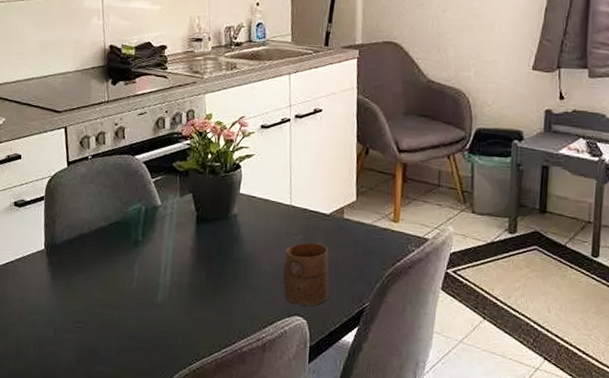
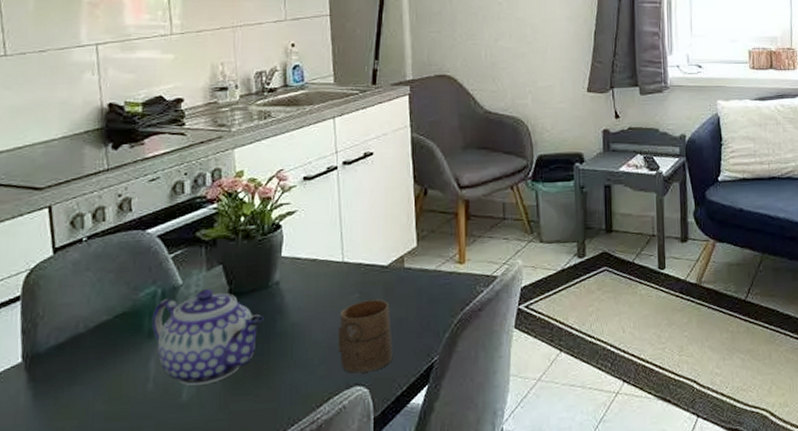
teapot: none [137,212,223,292] -> present [151,289,264,386]

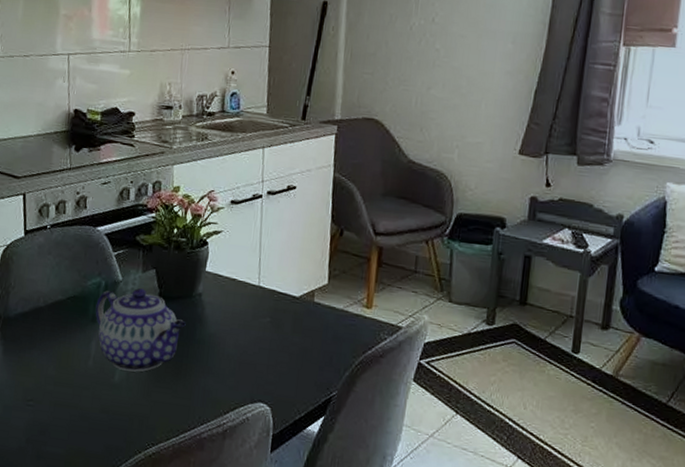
cup: present [337,299,393,373] -> none [247,325,297,393]

